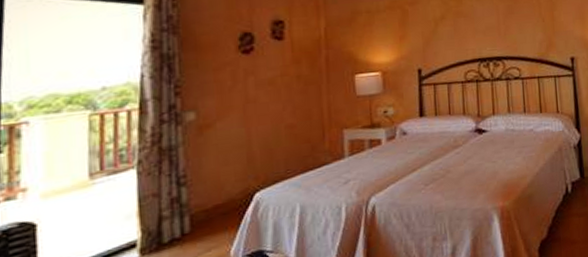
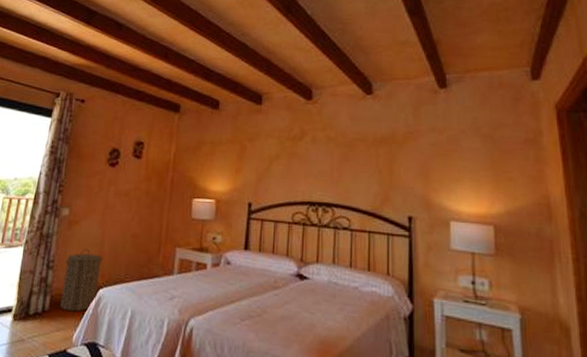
laundry hamper: none [202,152,254,227] -> present [60,248,103,312]

